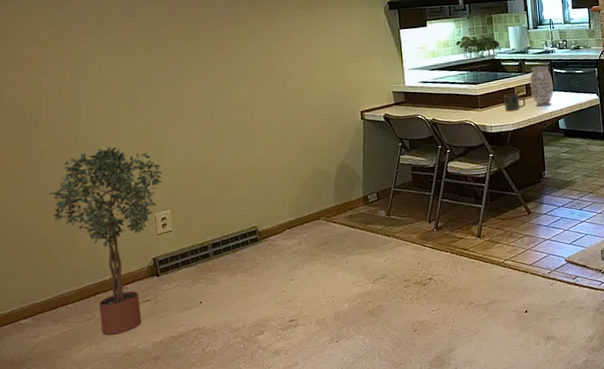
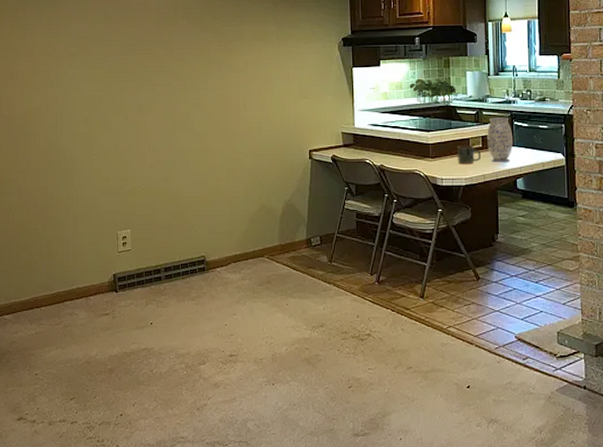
potted tree: present [48,146,163,336] -> none [32,163,126,342]

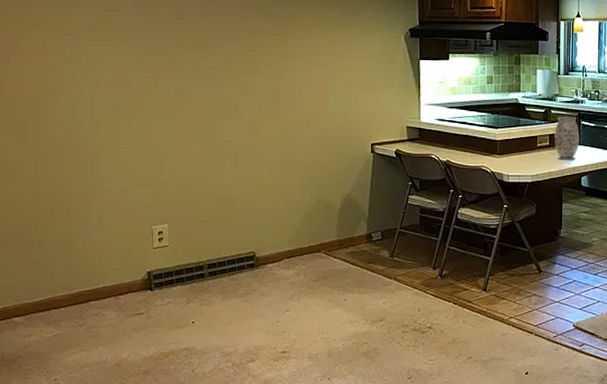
plant: present [409,78,459,105] -> none [478,74,529,102]
mug: present [457,145,482,166] -> none [524,143,549,163]

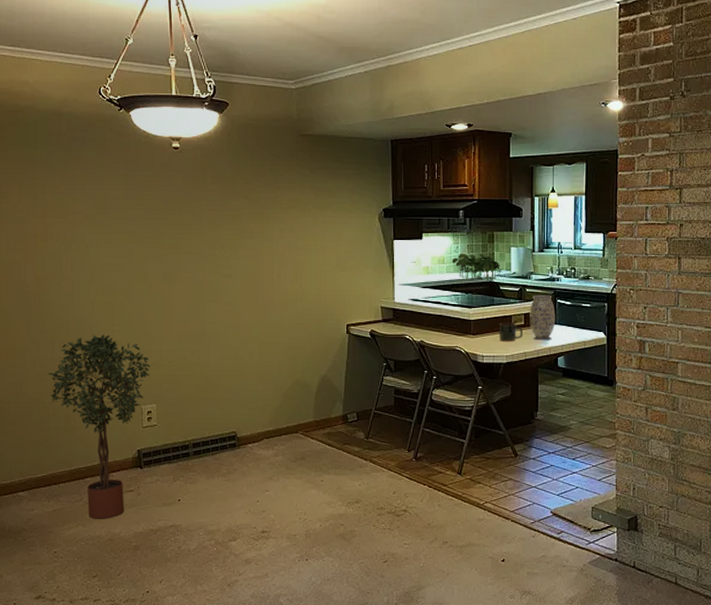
potted tree: none [46,151,162,344] -> present [47,334,151,519]
plant: none [478,74,529,102] -> present [451,253,503,281]
mug: none [524,143,549,163] -> present [499,323,524,343]

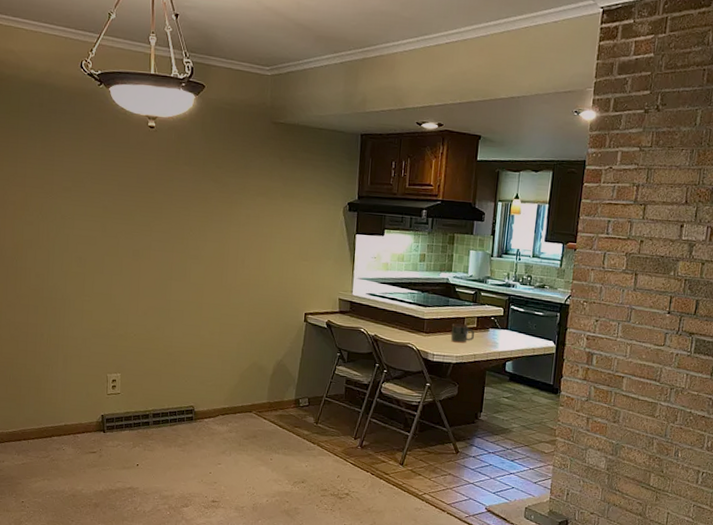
potted tree: present [47,334,151,519] -> none [21,303,117,476]
plant: present [451,253,503,281] -> none [411,252,460,281]
vase: present [530,294,556,341] -> none [481,299,508,345]

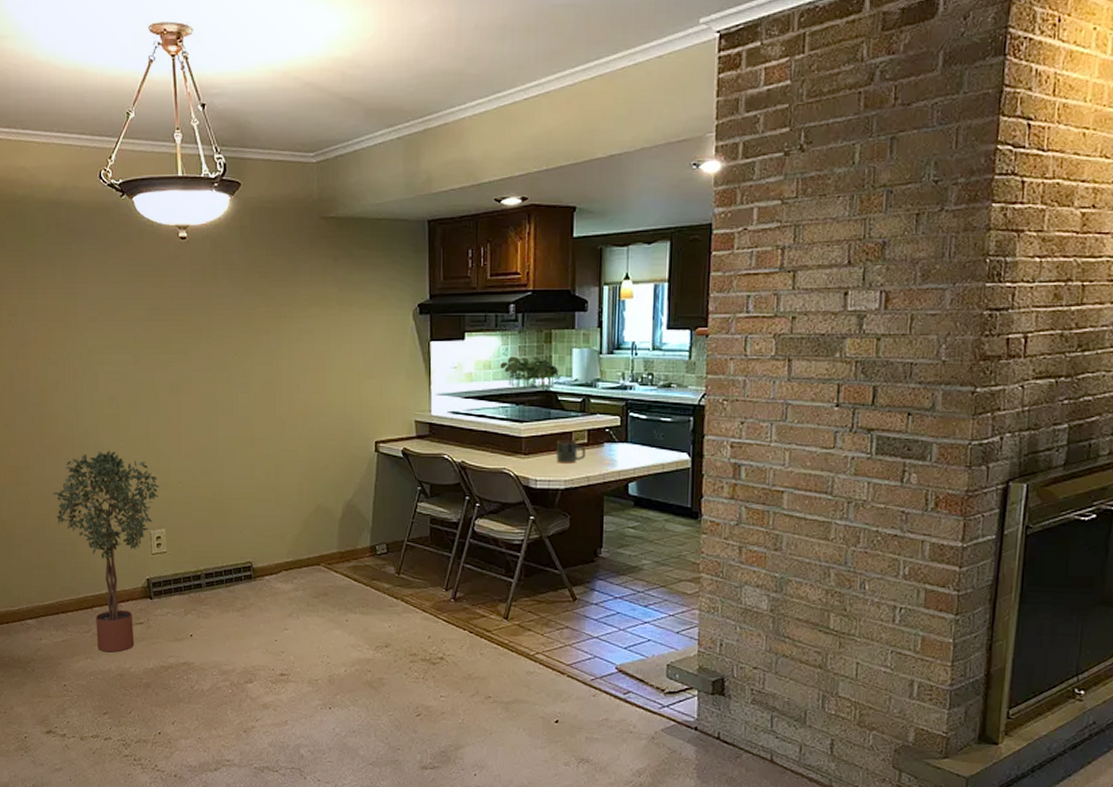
potted tree: none [21,303,117,476] -> present [52,450,159,653]
plant: none [411,252,460,281] -> present [499,356,562,389]

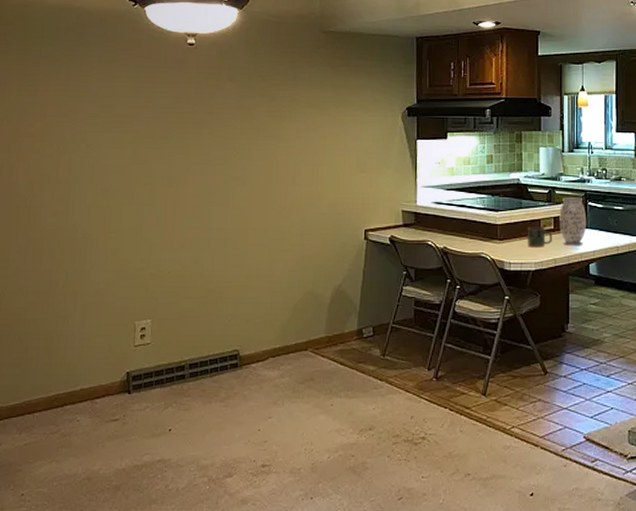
potted tree: present [52,450,159,653] -> none [32,242,148,454]
plant: present [499,356,562,389] -> none [477,153,531,182]
vase: none [594,406,627,463] -> present [560,197,587,246]

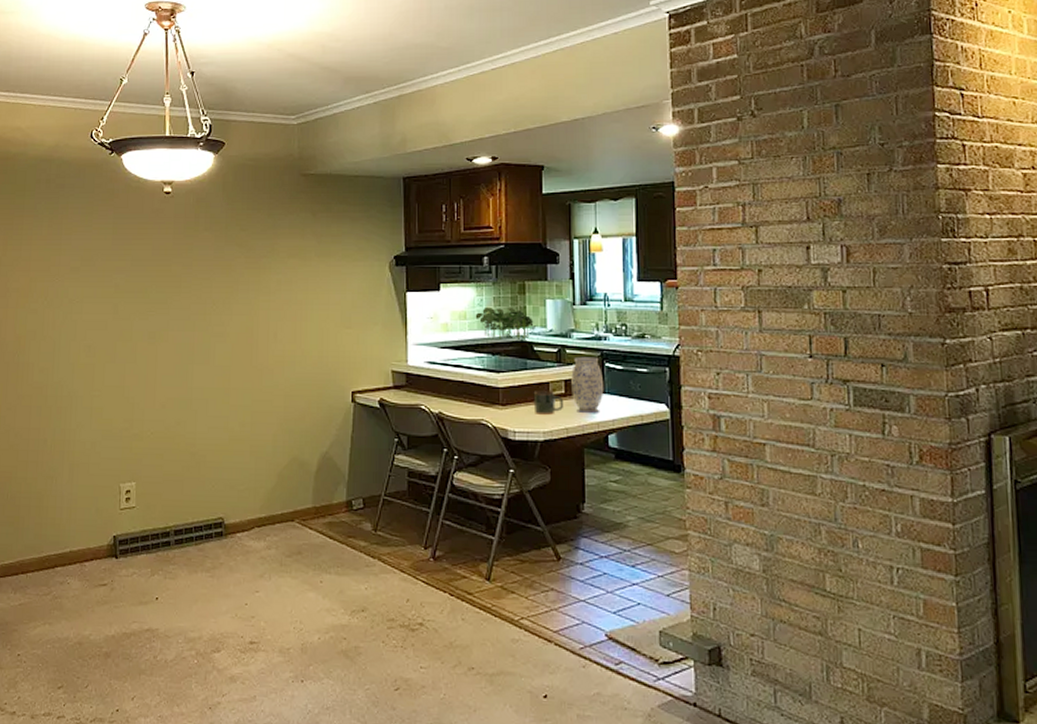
plant: none [477,153,531,182] -> present [475,306,537,340]

